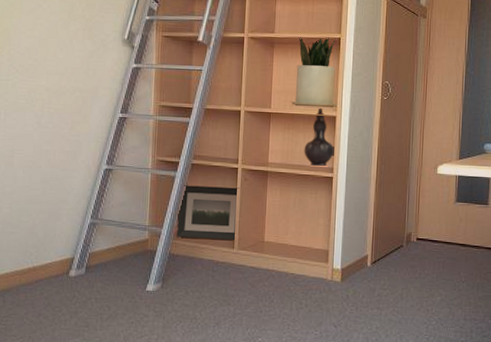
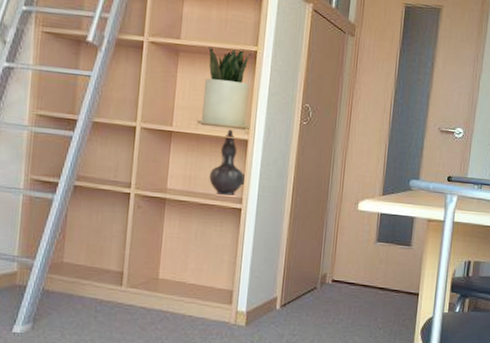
picture frame: present [177,185,239,240] -> none [52,210,131,276]

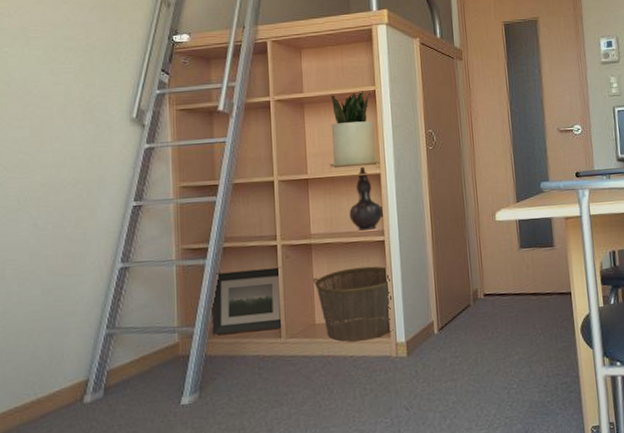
picture frame: none [52,210,131,276] -> present [211,267,281,335]
basket: none [161,230,241,305] -> present [312,266,394,343]

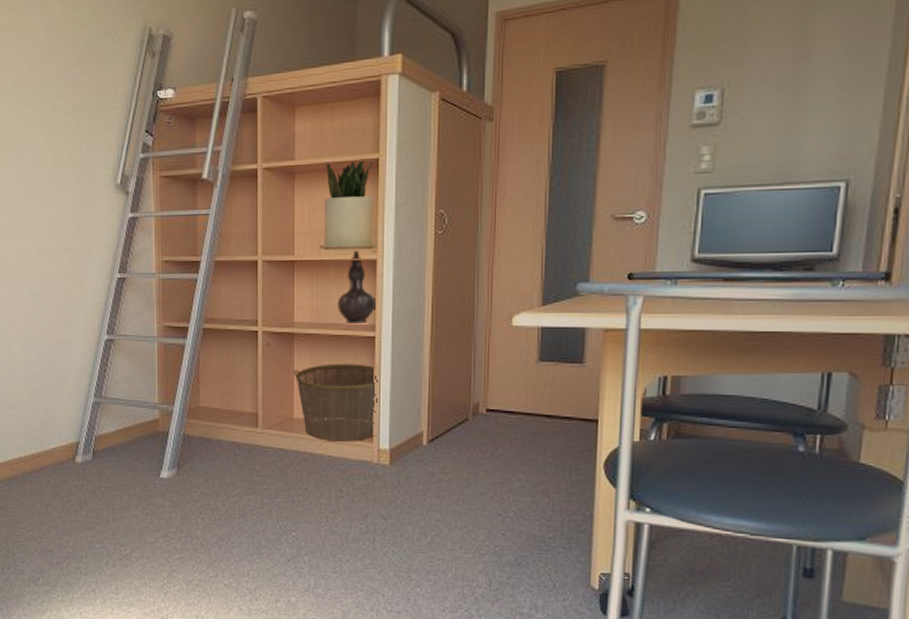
picture frame: present [211,267,281,335] -> none [190,354,261,417]

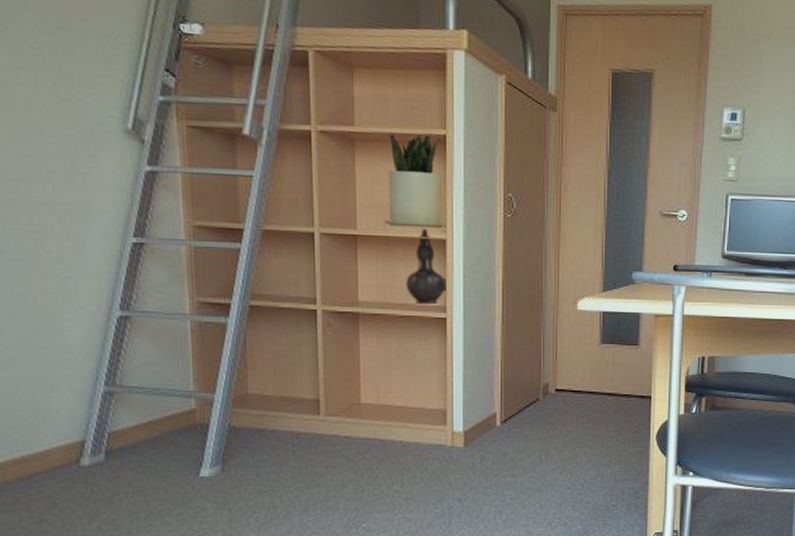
basket: present [293,363,378,443] -> none [358,345,451,428]

